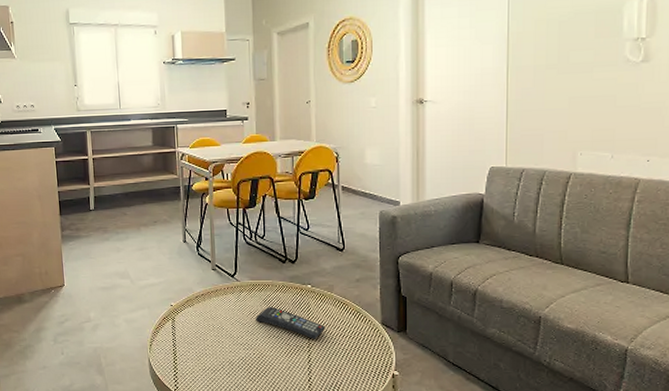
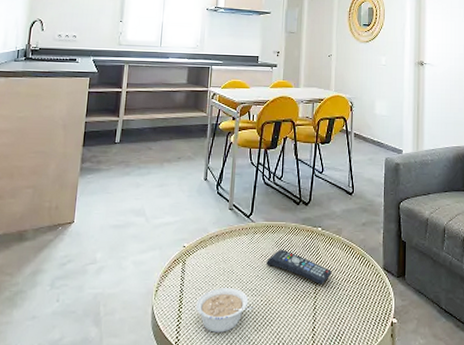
legume: none [190,342,248,382] -> present [196,288,255,333]

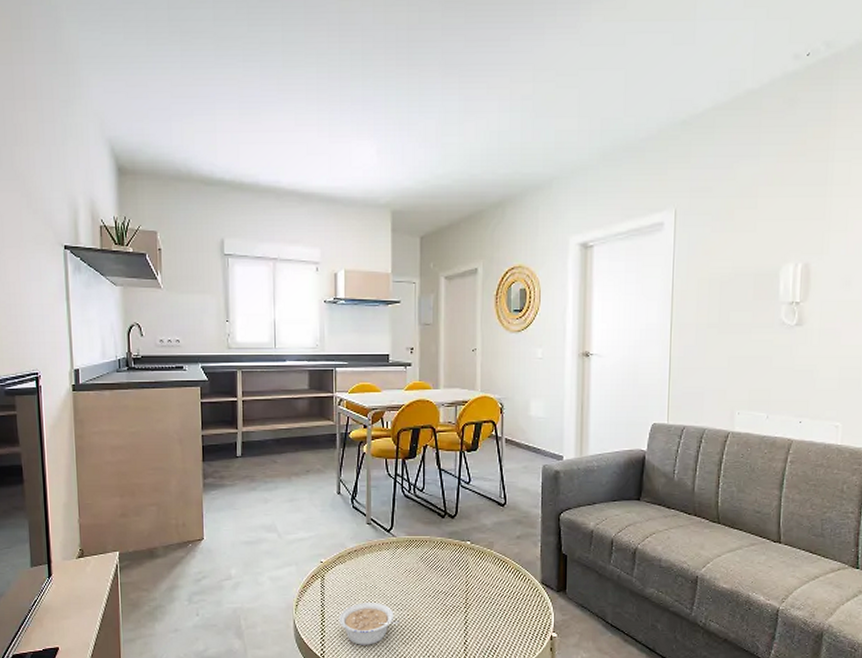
remote control: present [266,249,332,285] -> none [411,563,484,599]

